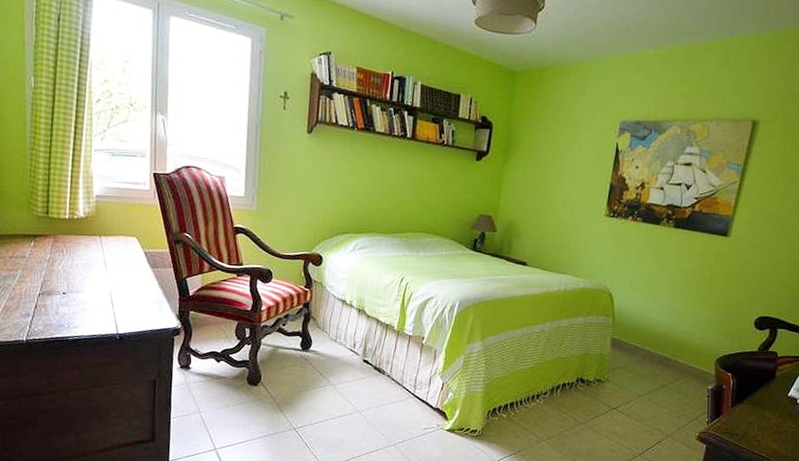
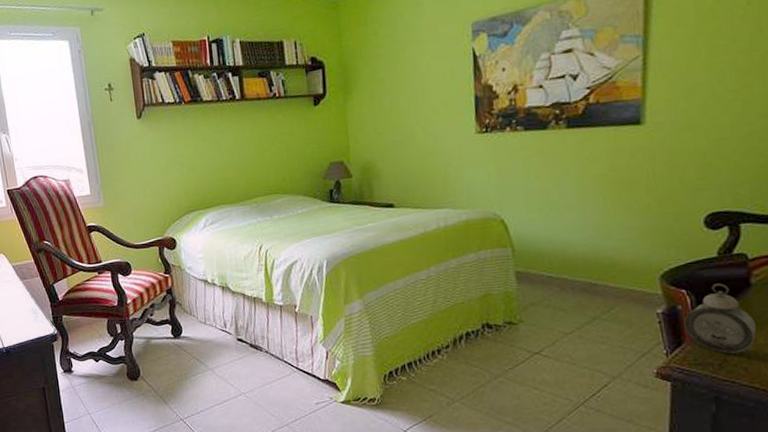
alarm clock: none [724,372,772,430] -> present [684,283,756,354]

